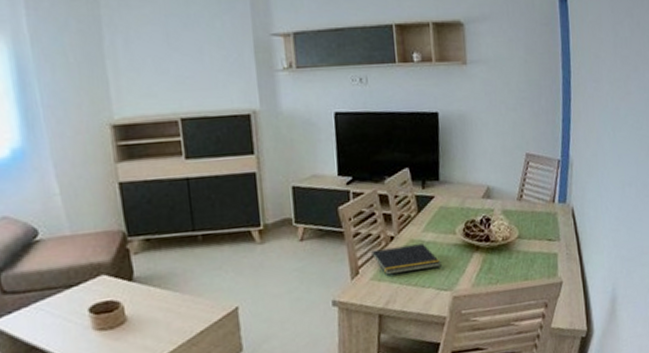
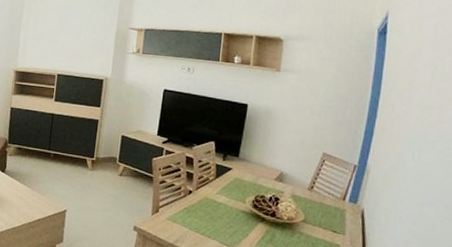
notepad: present [371,243,441,275] -> none [170,197,228,225]

